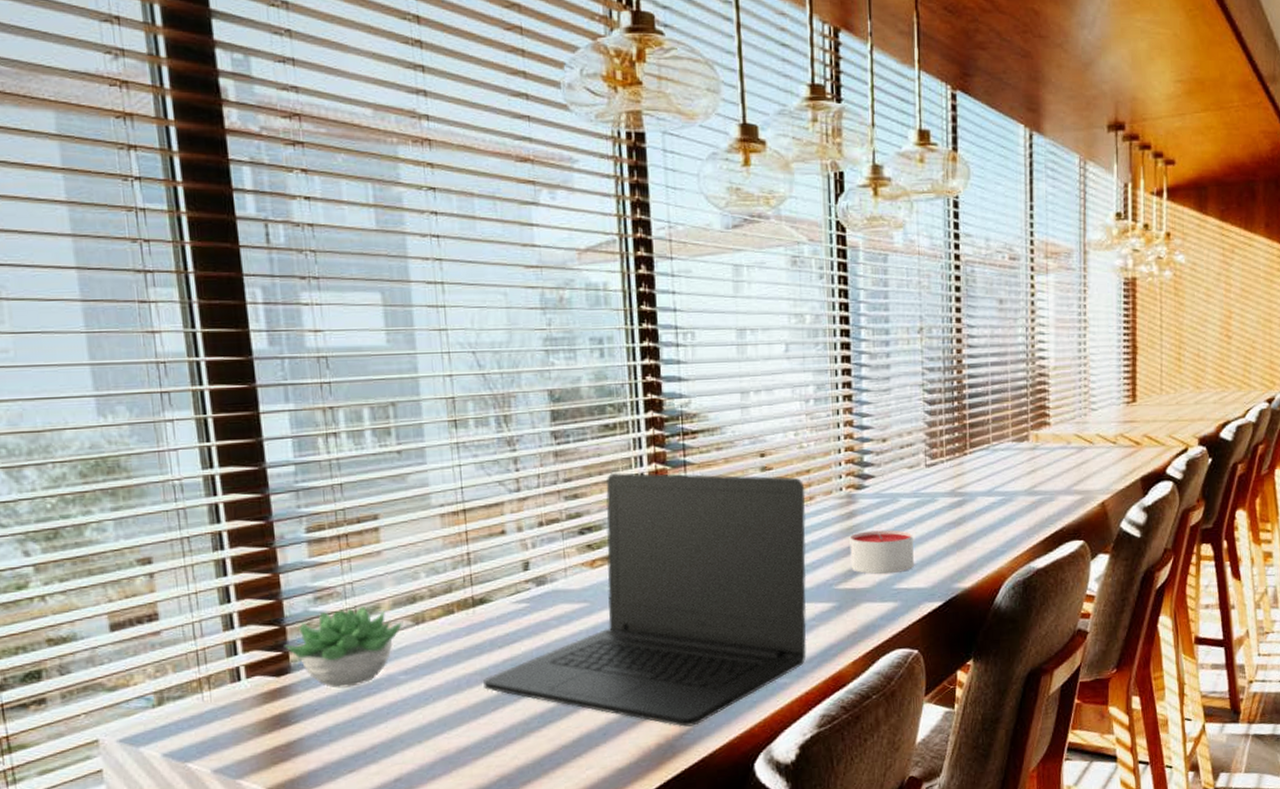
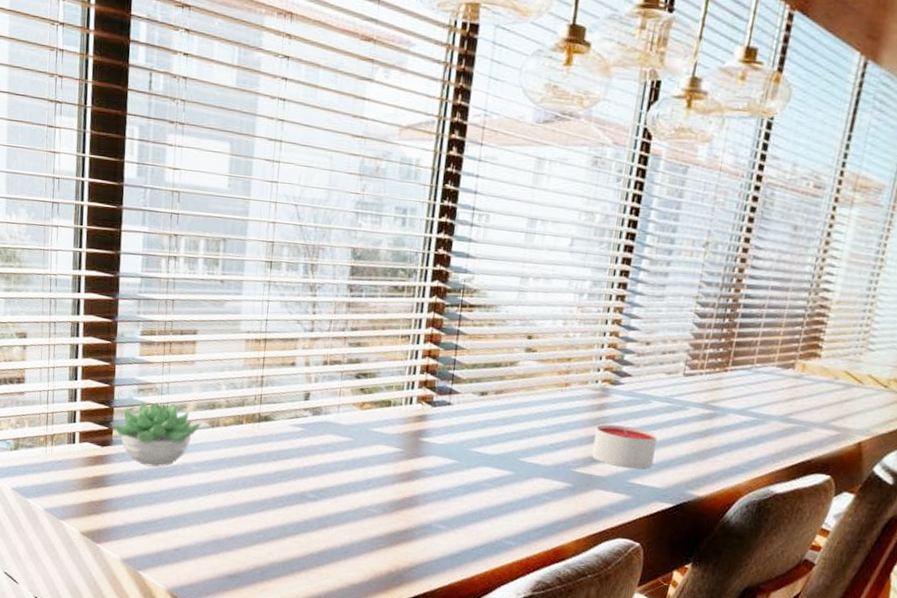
laptop: present [483,473,807,727] -> none [256,330,564,564]

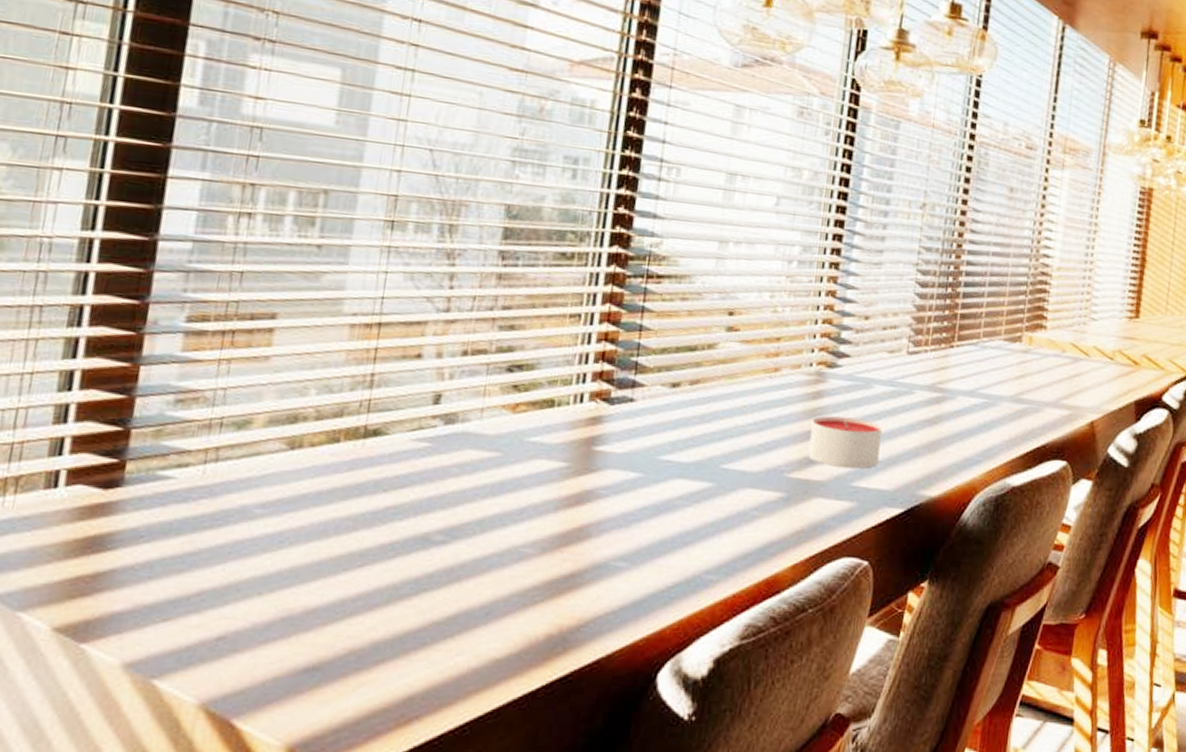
succulent plant: present [110,402,202,467] -> none [122,418,276,515]

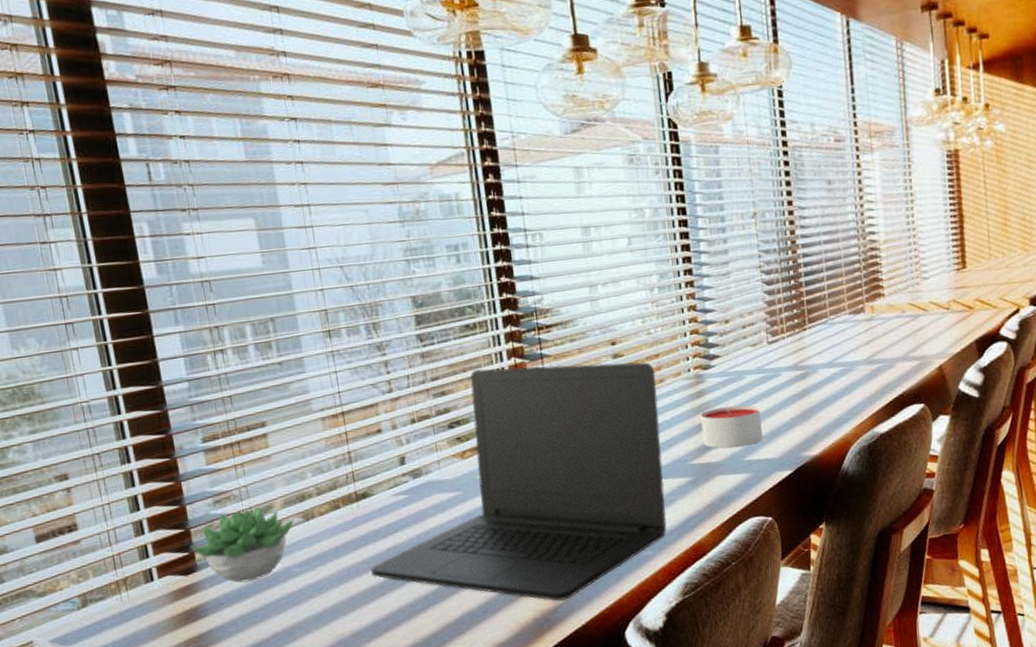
succulent plant: none [122,418,276,515] -> present [190,507,295,583]
laptop: none [354,308,772,618] -> present [371,362,667,602]

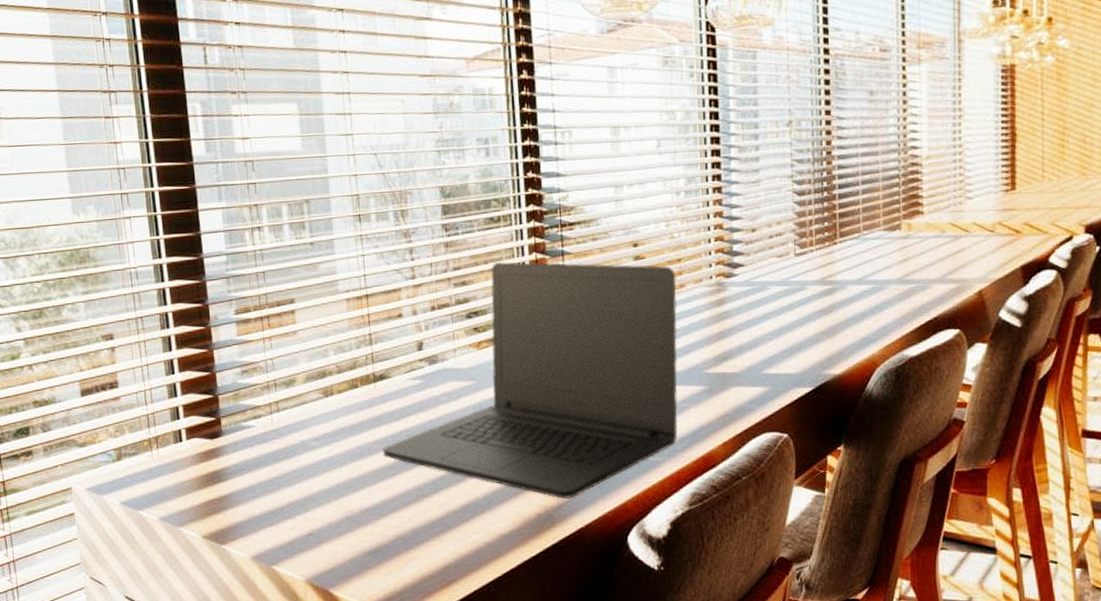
succulent plant: present [190,507,295,583] -> none [217,380,315,451]
candle: present [700,405,763,449] -> none [719,316,784,360]

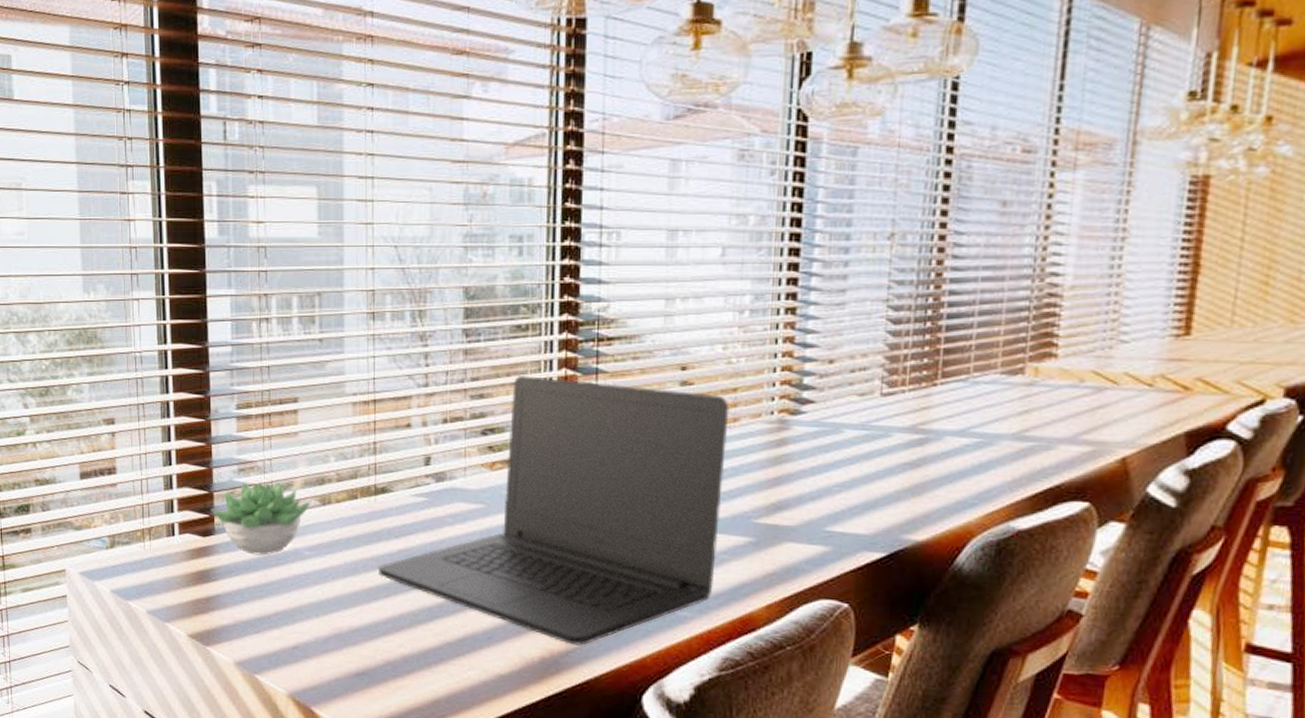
succulent plant: none [217,380,315,451] -> present [211,482,312,556]

